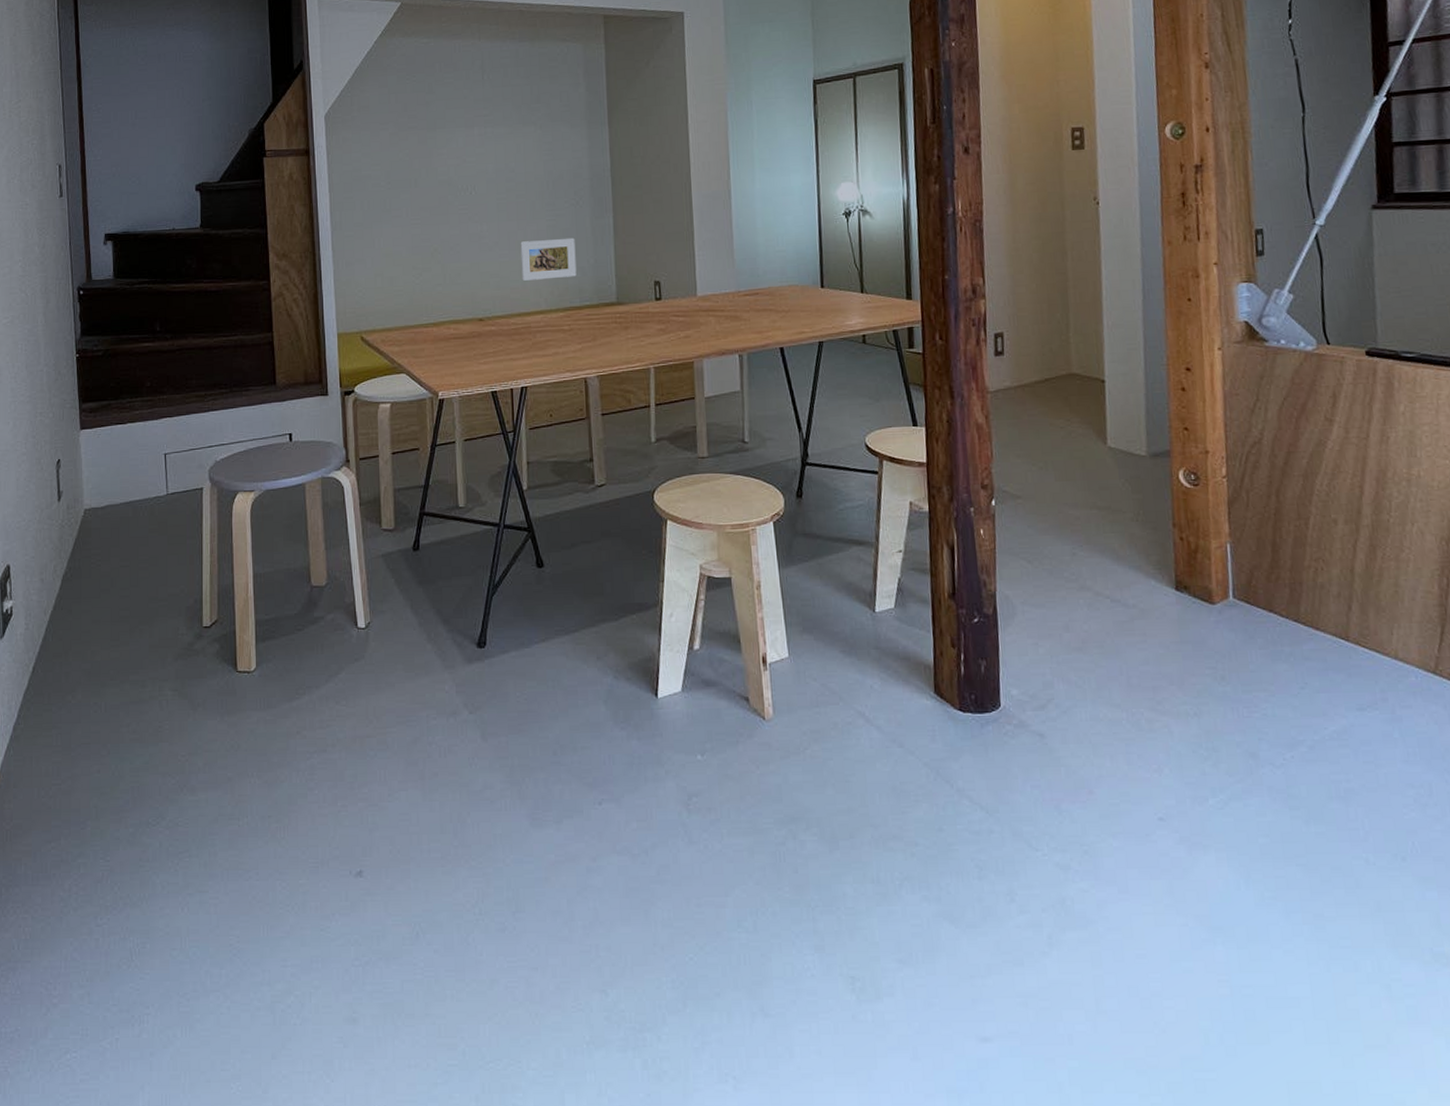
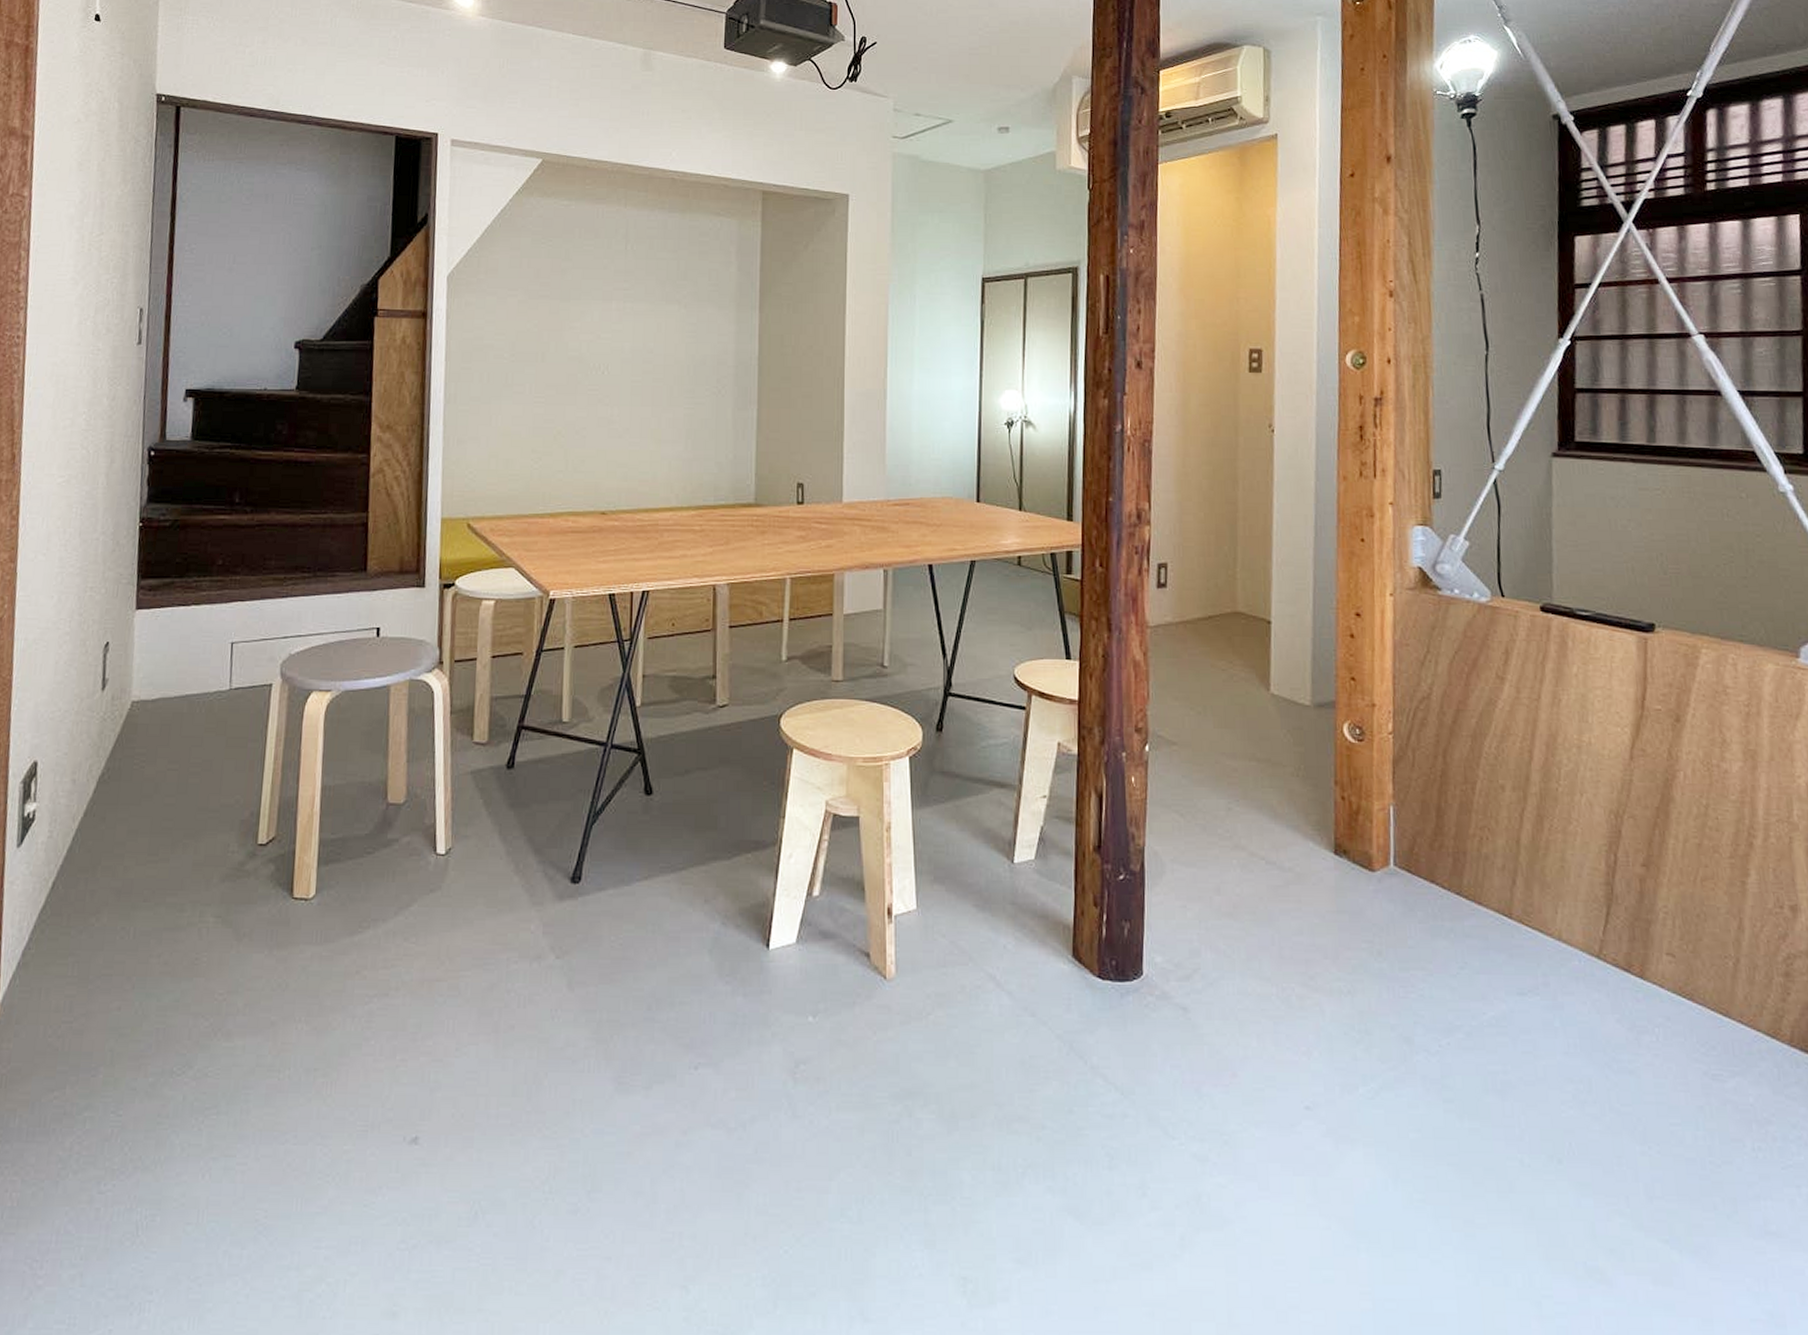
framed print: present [520,237,577,281] -> none [652,429,714,473]

